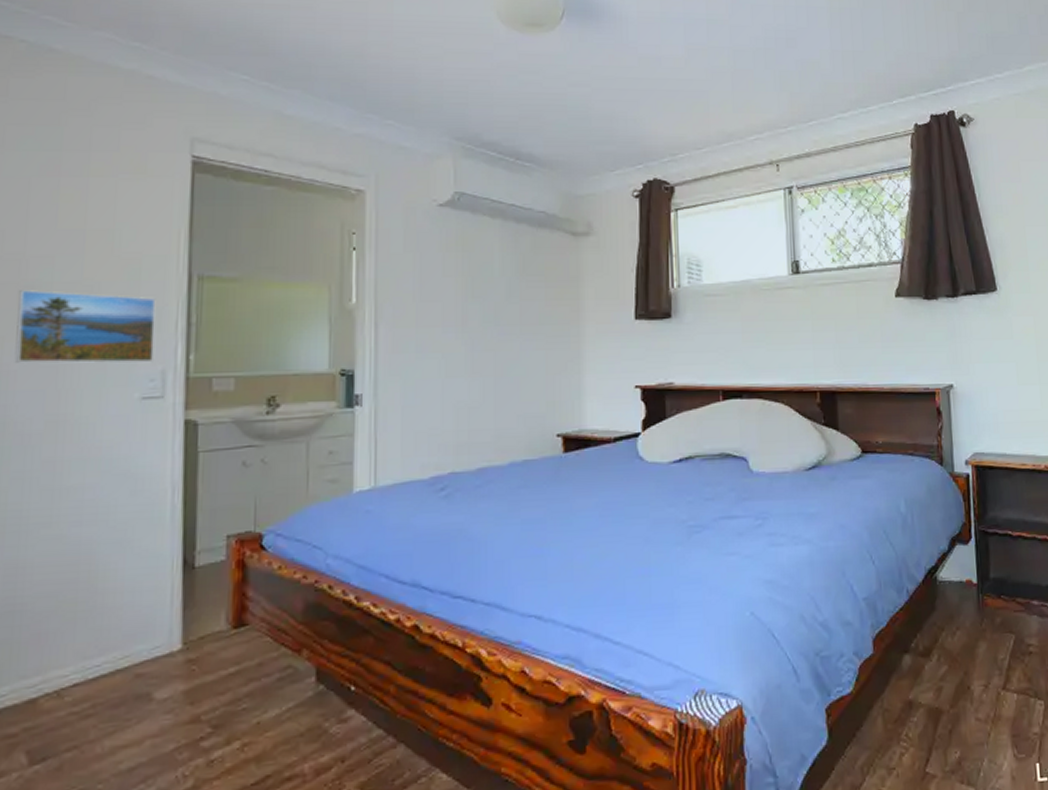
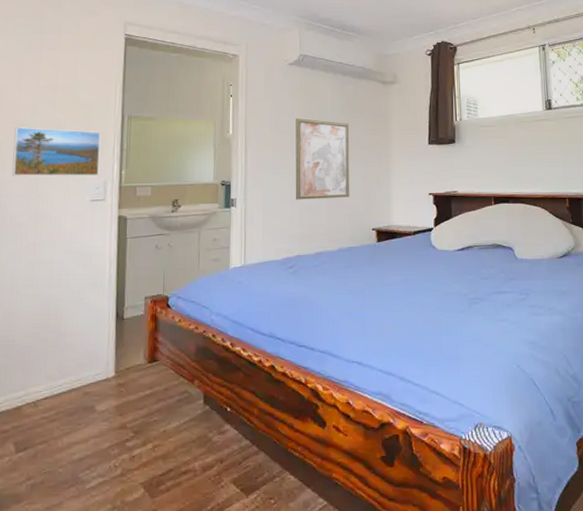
wall art: none [448,282,526,396] -> present [295,118,350,200]

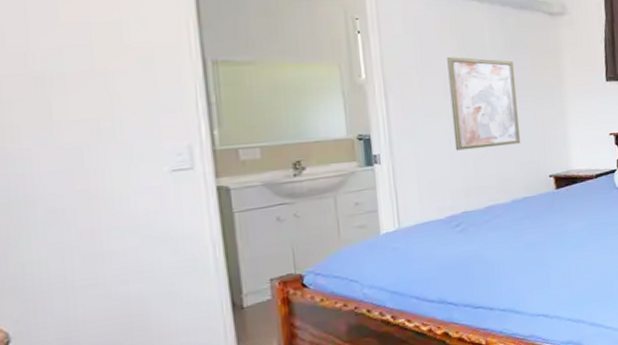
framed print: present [11,127,101,177] -> none [29,80,178,147]

